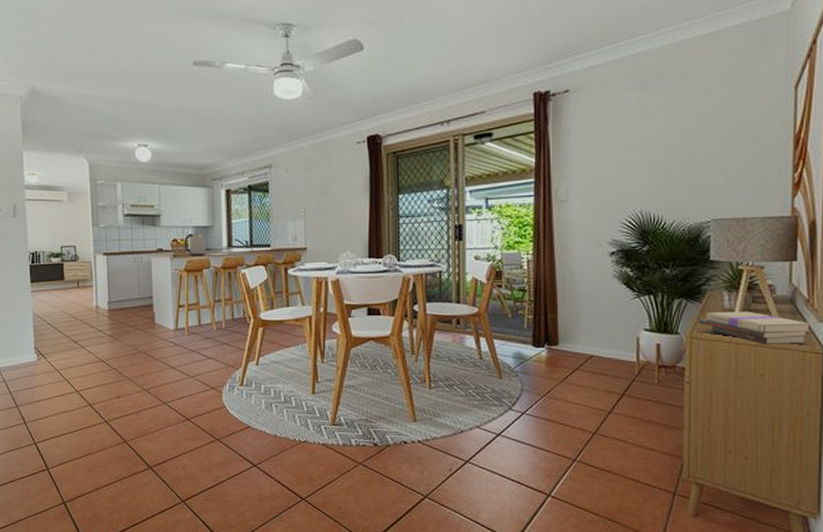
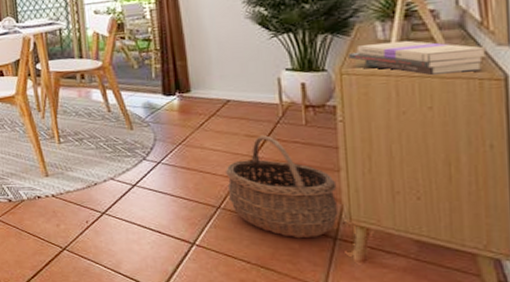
wicker basket: none [584,392,680,493] -> present [226,135,339,239]

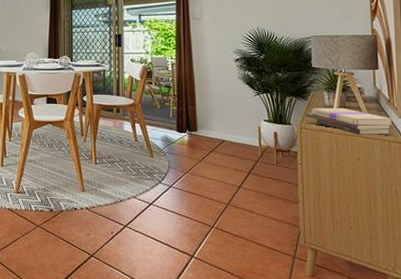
wicker basket: present [226,135,339,239] -> none [219,170,297,256]

